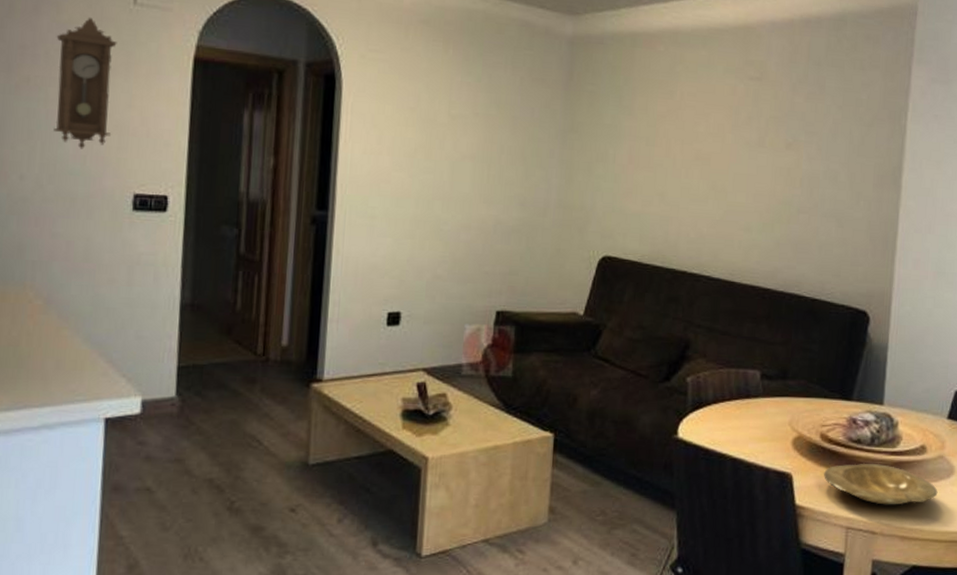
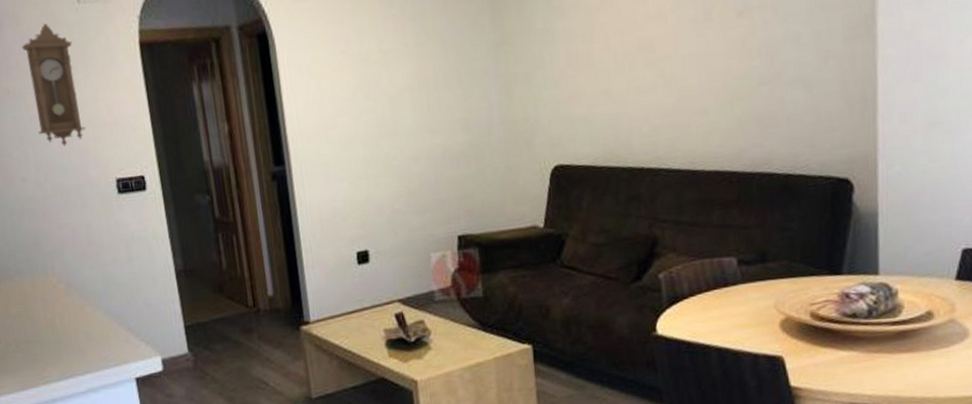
plate: present [824,463,938,505] -> none [818,336,951,377]

